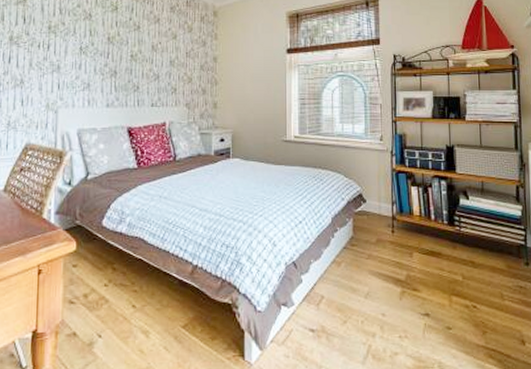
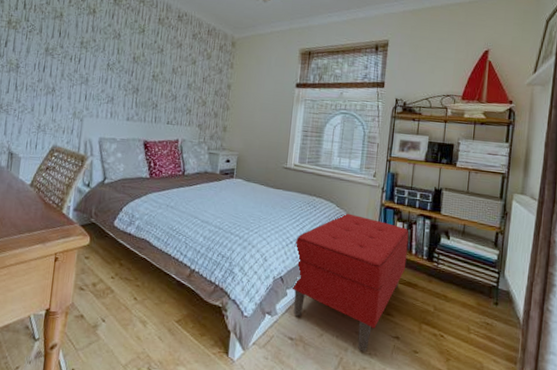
bench: none [304,183,427,335] -> present [291,213,409,352]

